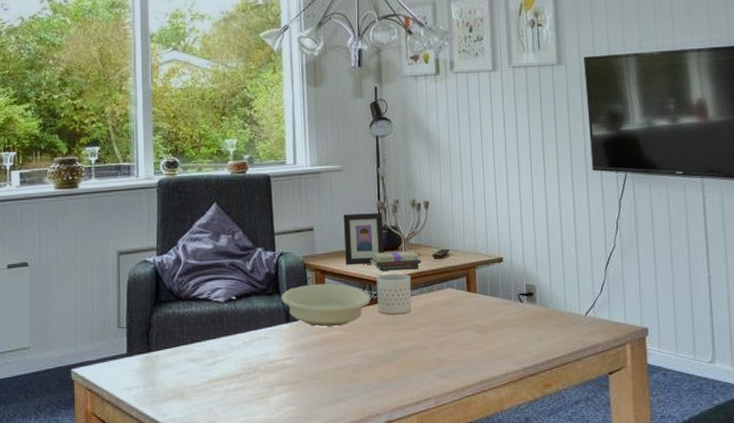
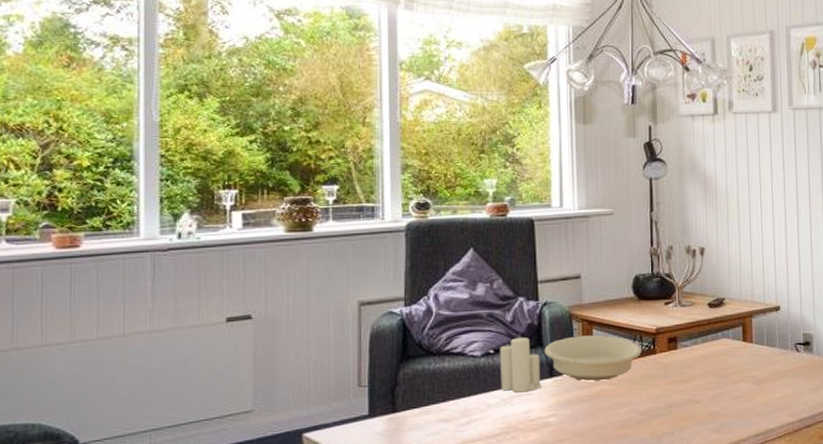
candle: none [241,281,280,336] -> present [500,333,543,393]
picture frame: present [343,213,385,265] -> none [613,259,657,315]
books: present [370,251,422,271] -> none [641,300,696,321]
mug: present [377,273,412,315] -> none [648,323,685,367]

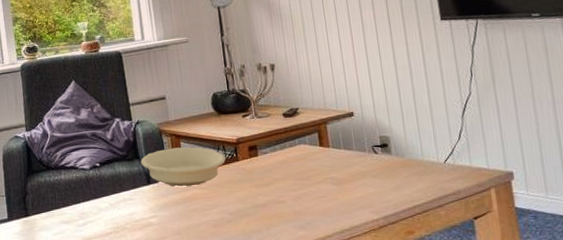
candle: present [500,333,543,393] -> none [104,148,143,198]

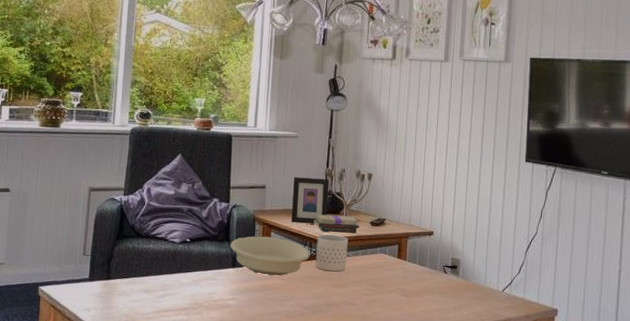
picture frame: none [192,78,235,129] -> present [291,177,330,224]
books: none [222,111,273,132] -> present [313,214,360,233]
mug: none [229,133,266,173] -> present [315,234,349,272]

